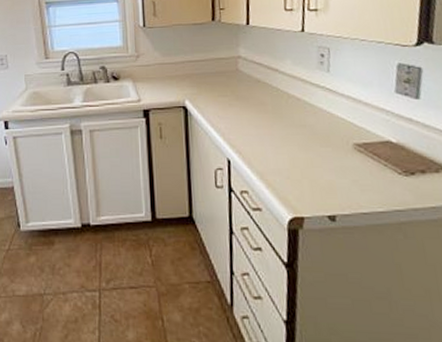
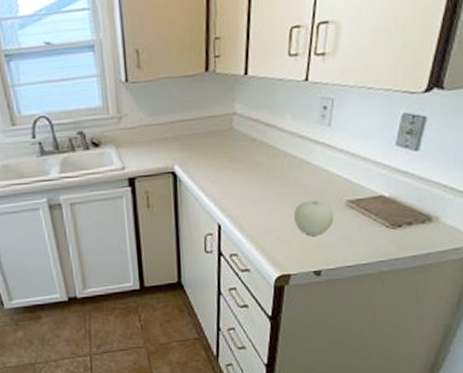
fruit: none [301,142,343,178] -> present [293,200,334,236]

